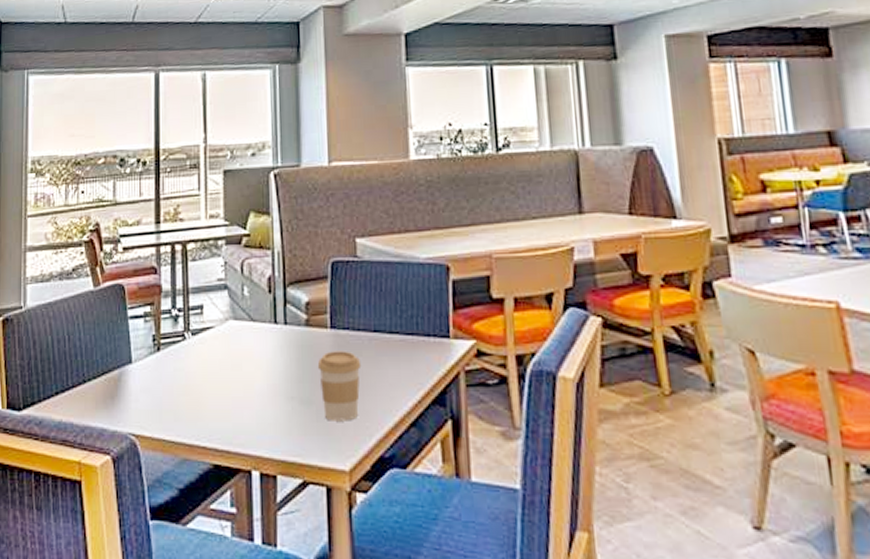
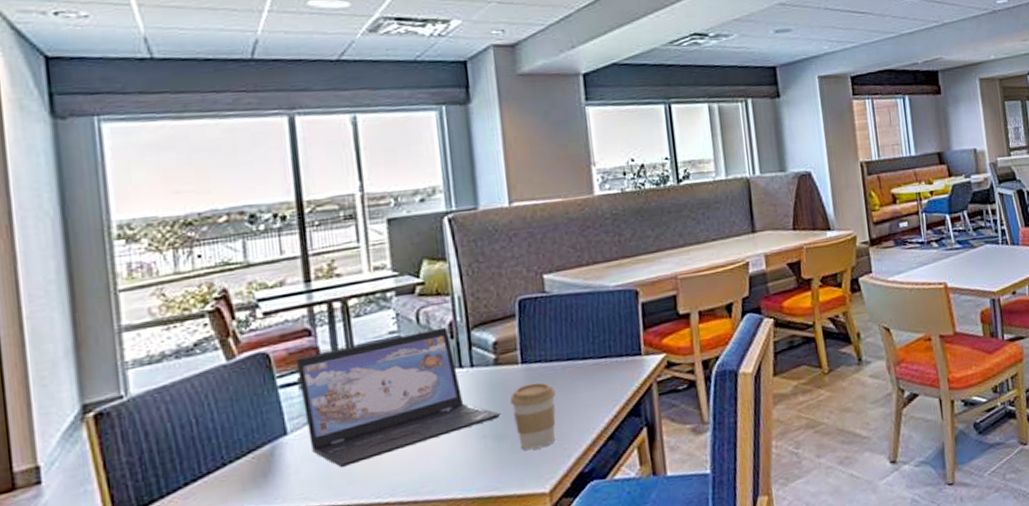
laptop: none [143,281,308,403] -> present [295,327,501,467]

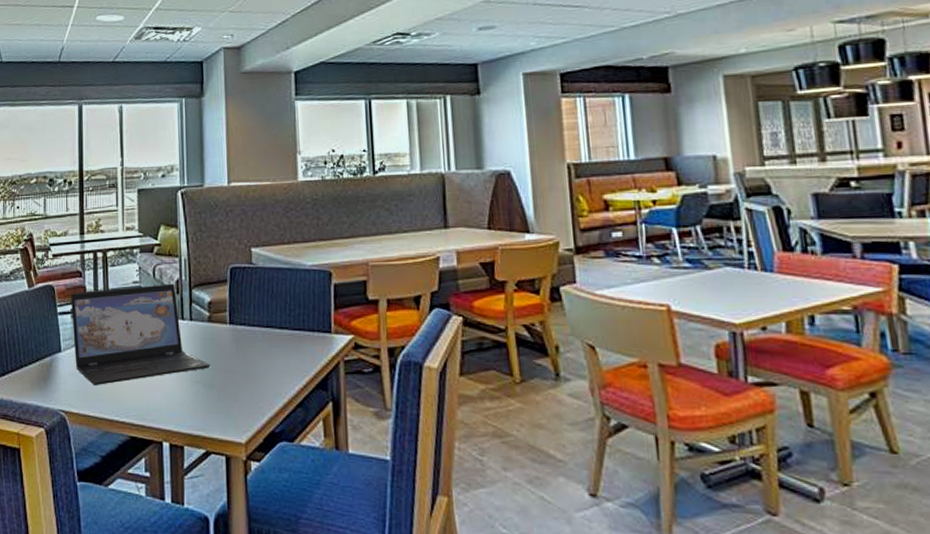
coffee cup: present [509,382,556,451] -> none [218,343,256,402]

